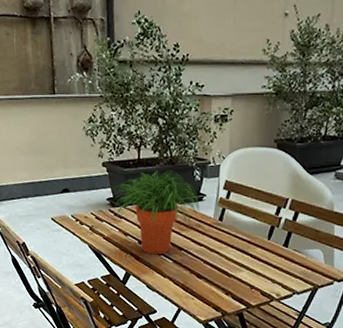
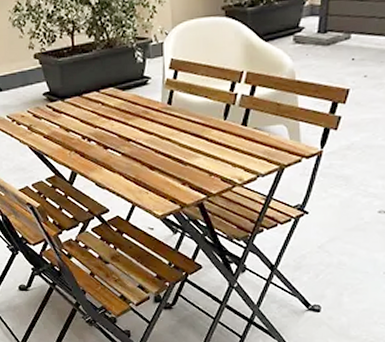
potted plant: present [110,170,200,255] -> none [45,54,145,150]

